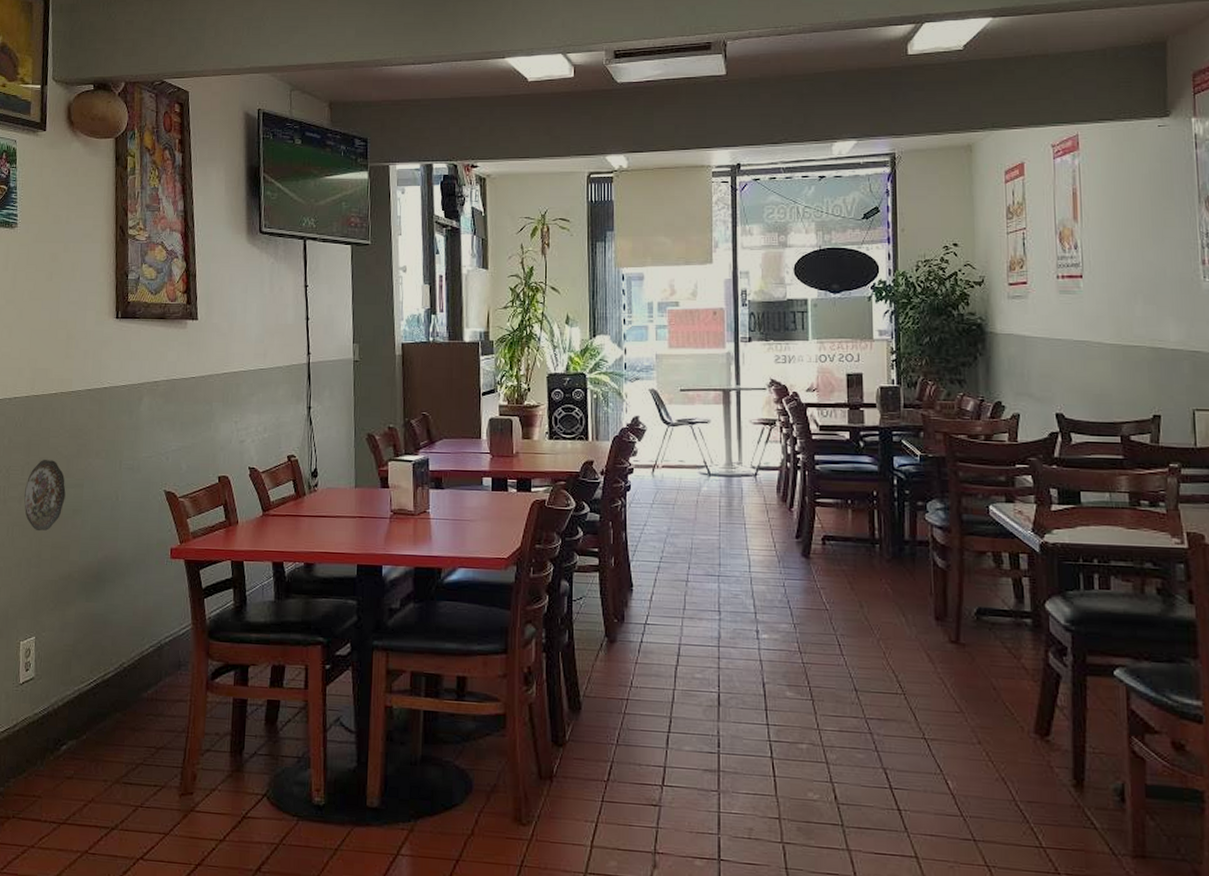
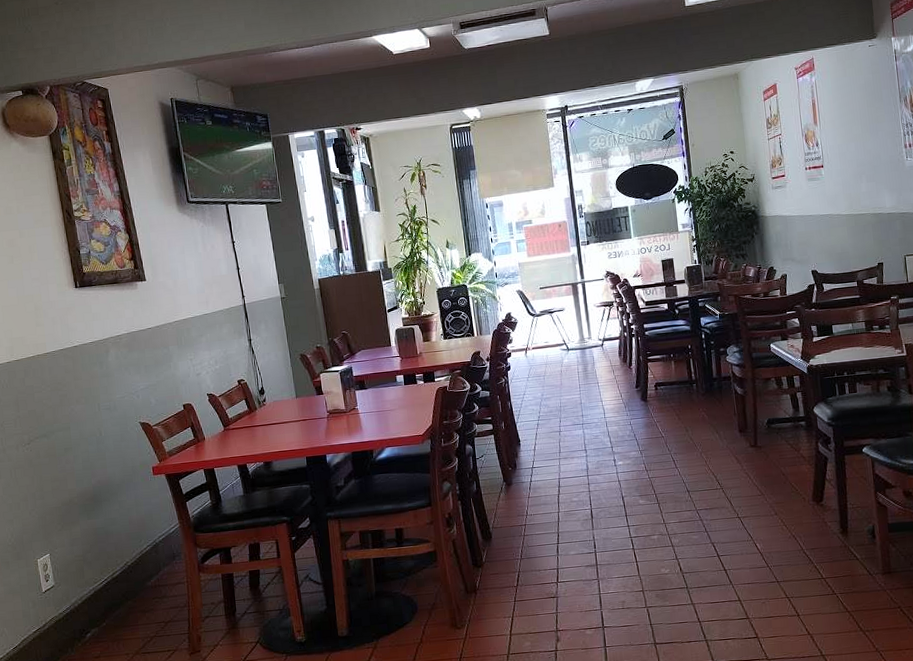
decorative plate: present [24,460,66,531] -> none [20,411,56,470]

